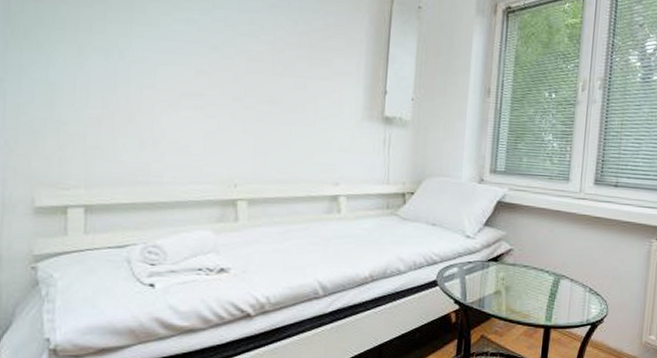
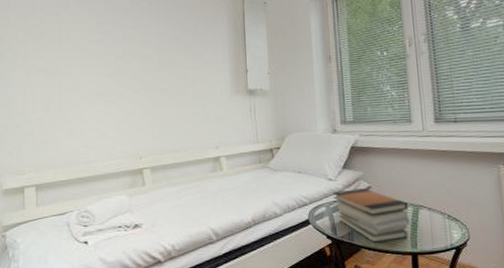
book stack: none [468,249,550,312] -> present [333,187,411,243]

